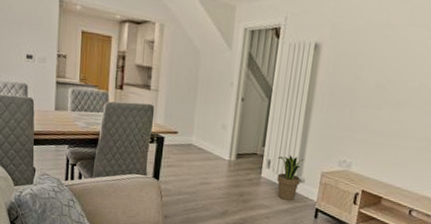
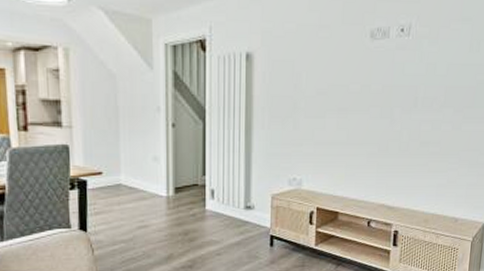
potted plant: present [277,155,304,201] -> none [221,181,251,231]

